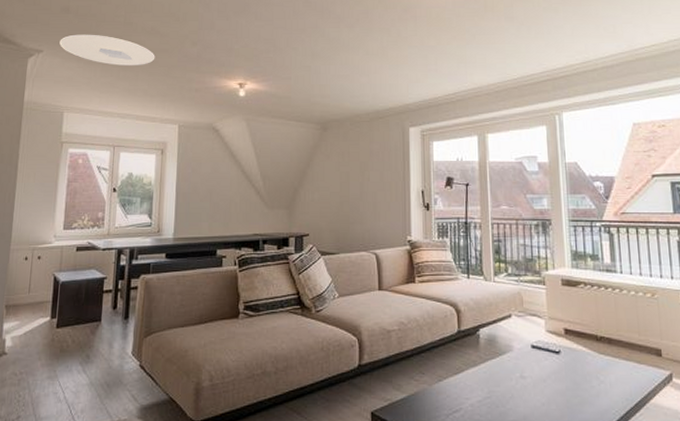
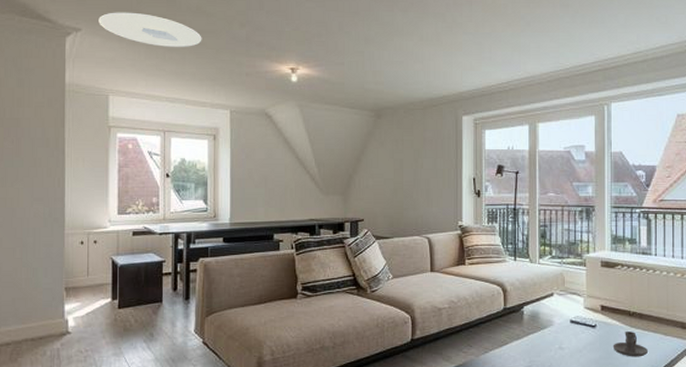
candle holder: none [580,359,621,389] -> present [612,332,649,357]

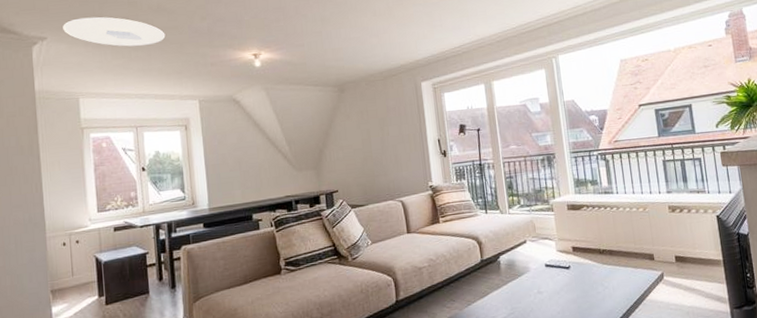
candle holder: present [612,332,649,357] -> none [588,268,622,293]

